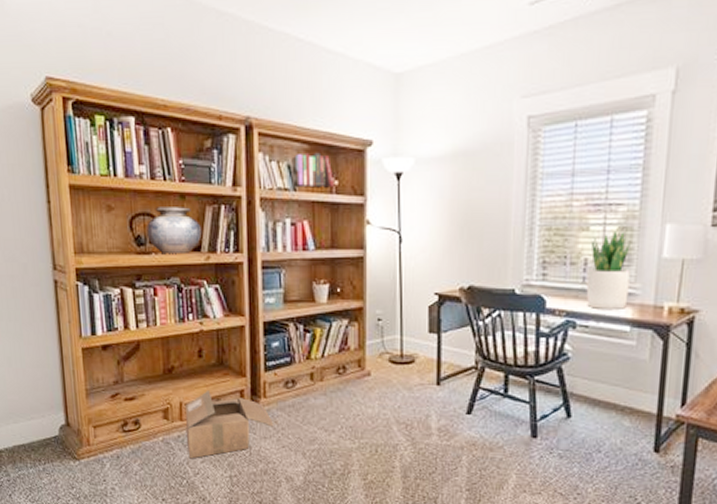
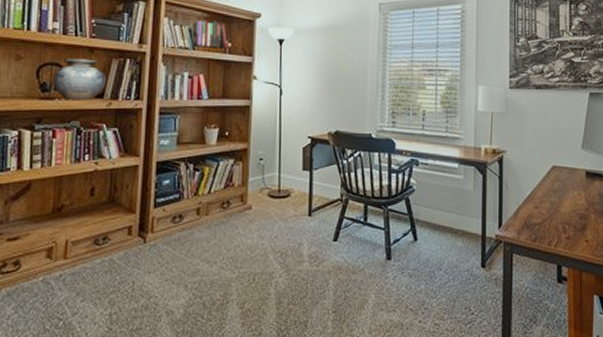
cardboard box: present [186,391,274,459] -> none [68,228,159,298]
planter: present [586,230,630,311] -> none [425,89,456,151]

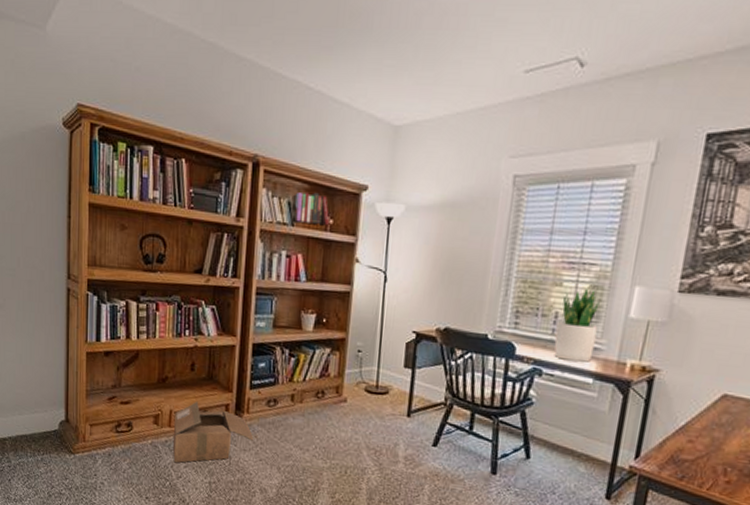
vase: present [51,58,107,101] -> none [153,230,205,275]
cardboard box: none [68,228,159,298] -> present [173,402,254,463]
planter: none [425,89,456,151] -> present [554,288,600,363]

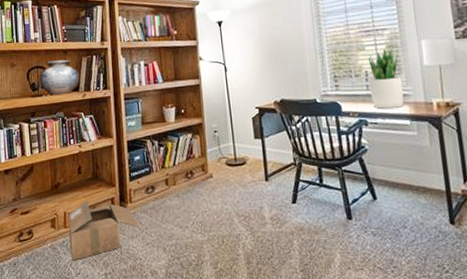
vase: none [153,230,205,275] -> present [38,59,80,96]

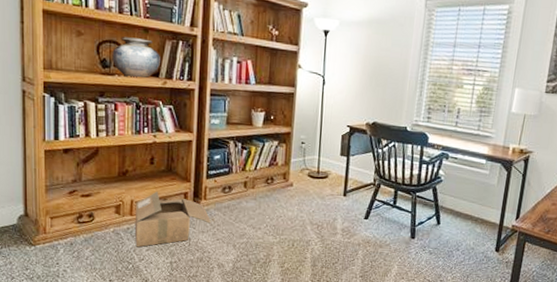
books: present [142,12,175,39] -> none [240,6,276,37]
planter: present [368,48,404,109] -> none [457,89,490,148]

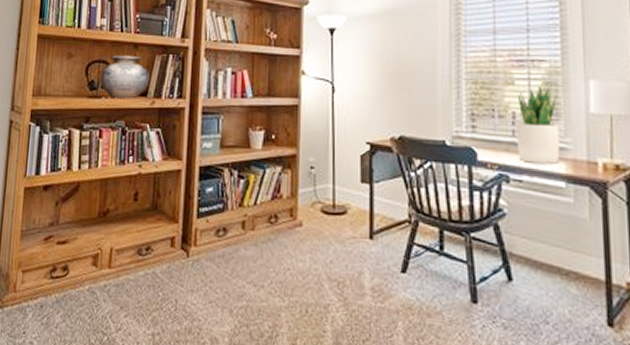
cardboard box: present [135,192,211,247] -> none [112,236,202,312]
planter: none [457,89,490,148] -> present [516,85,560,165]

